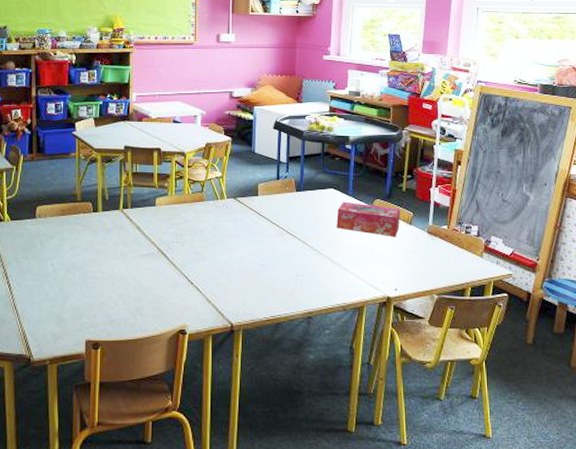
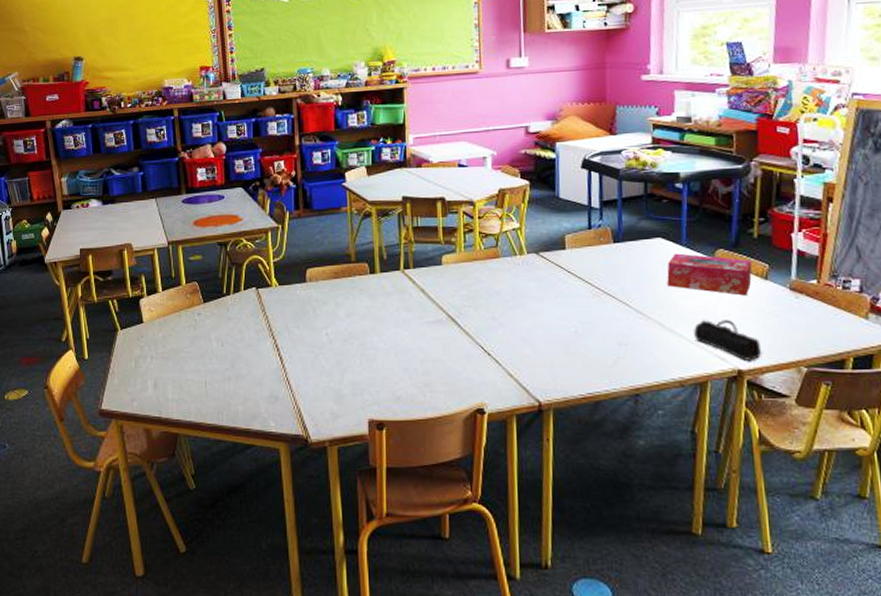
pencil case: none [355,256,406,289] -> present [694,320,762,360]

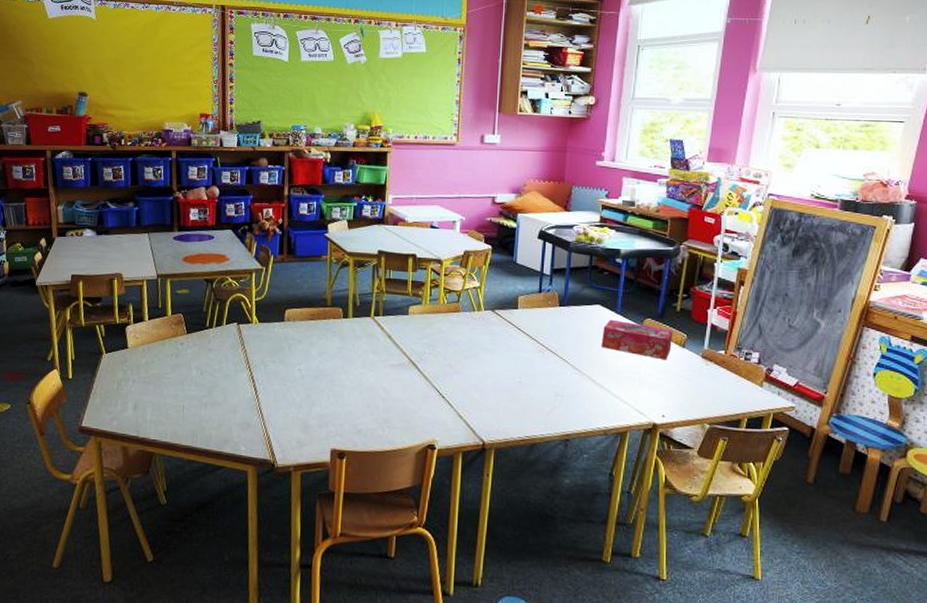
pencil case: present [694,320,762,360] -> none [620,379,674,416]

